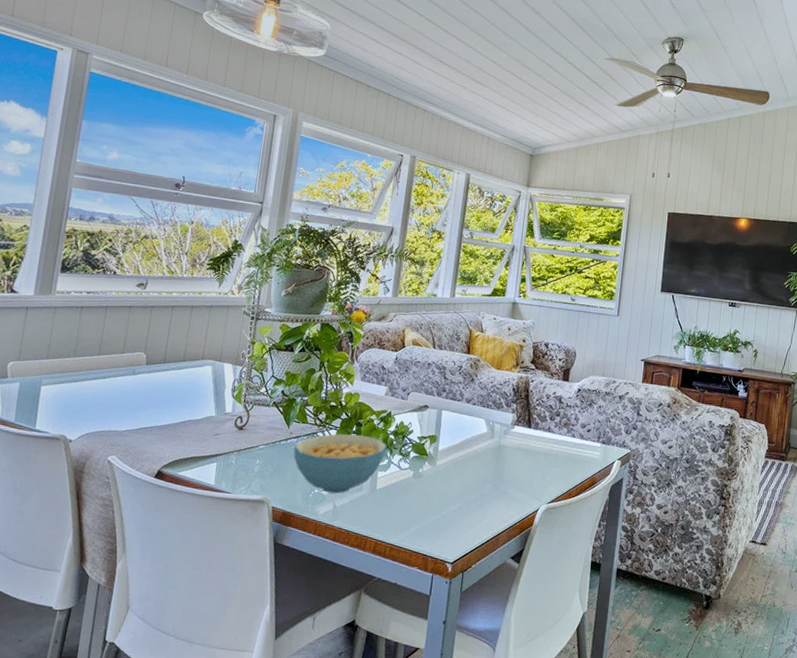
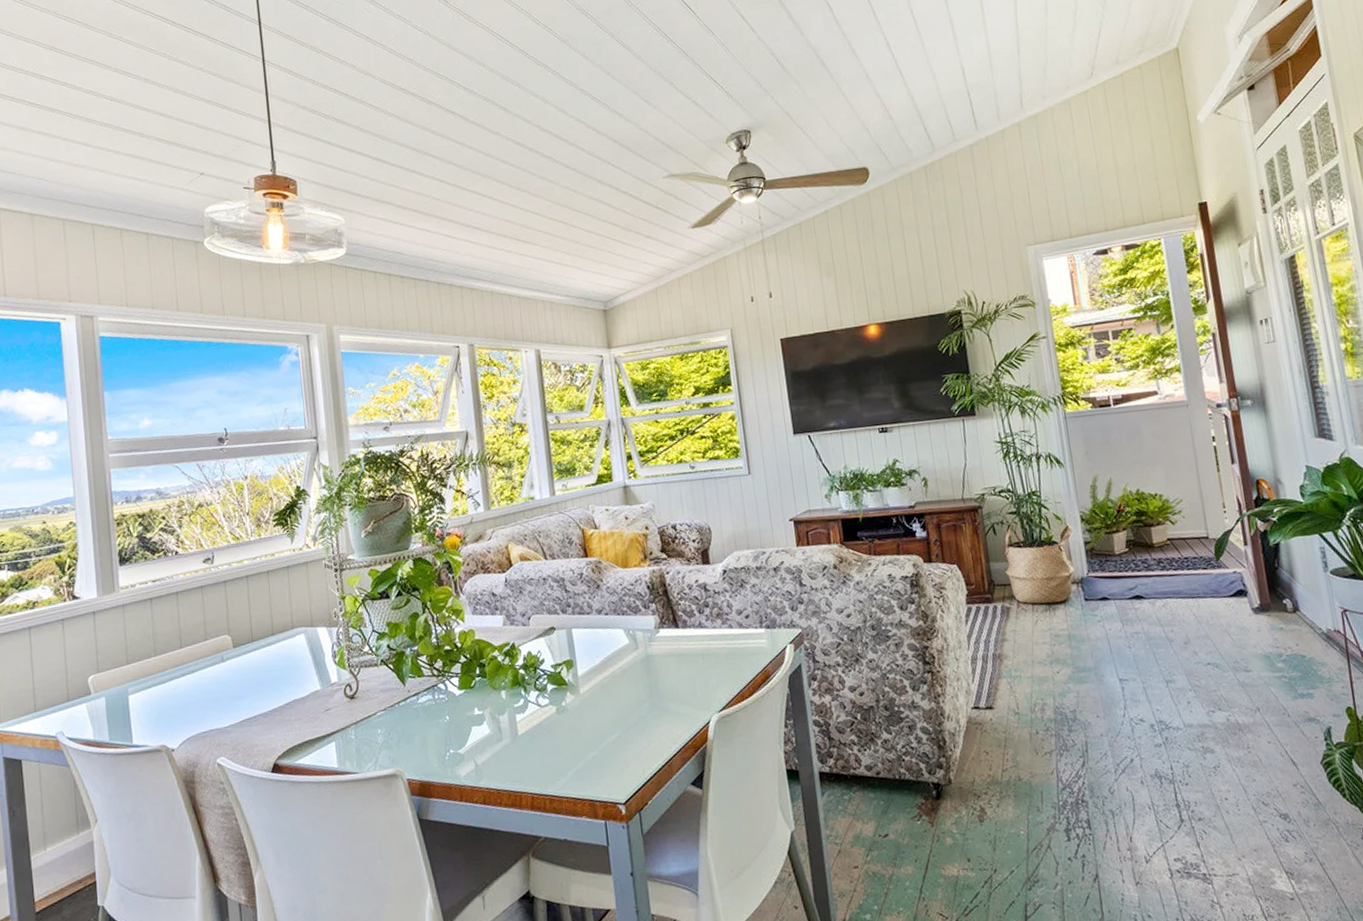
cereal bowl: present [293,434,387,494] -> none [415,676,520,751]

